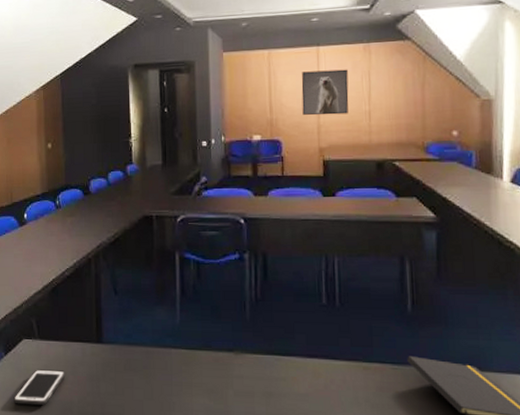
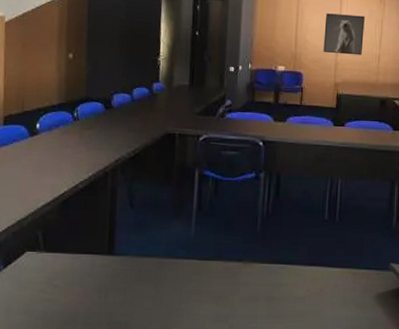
cell phone: present [14,369,65,406] -> none [11,281,71,318]

